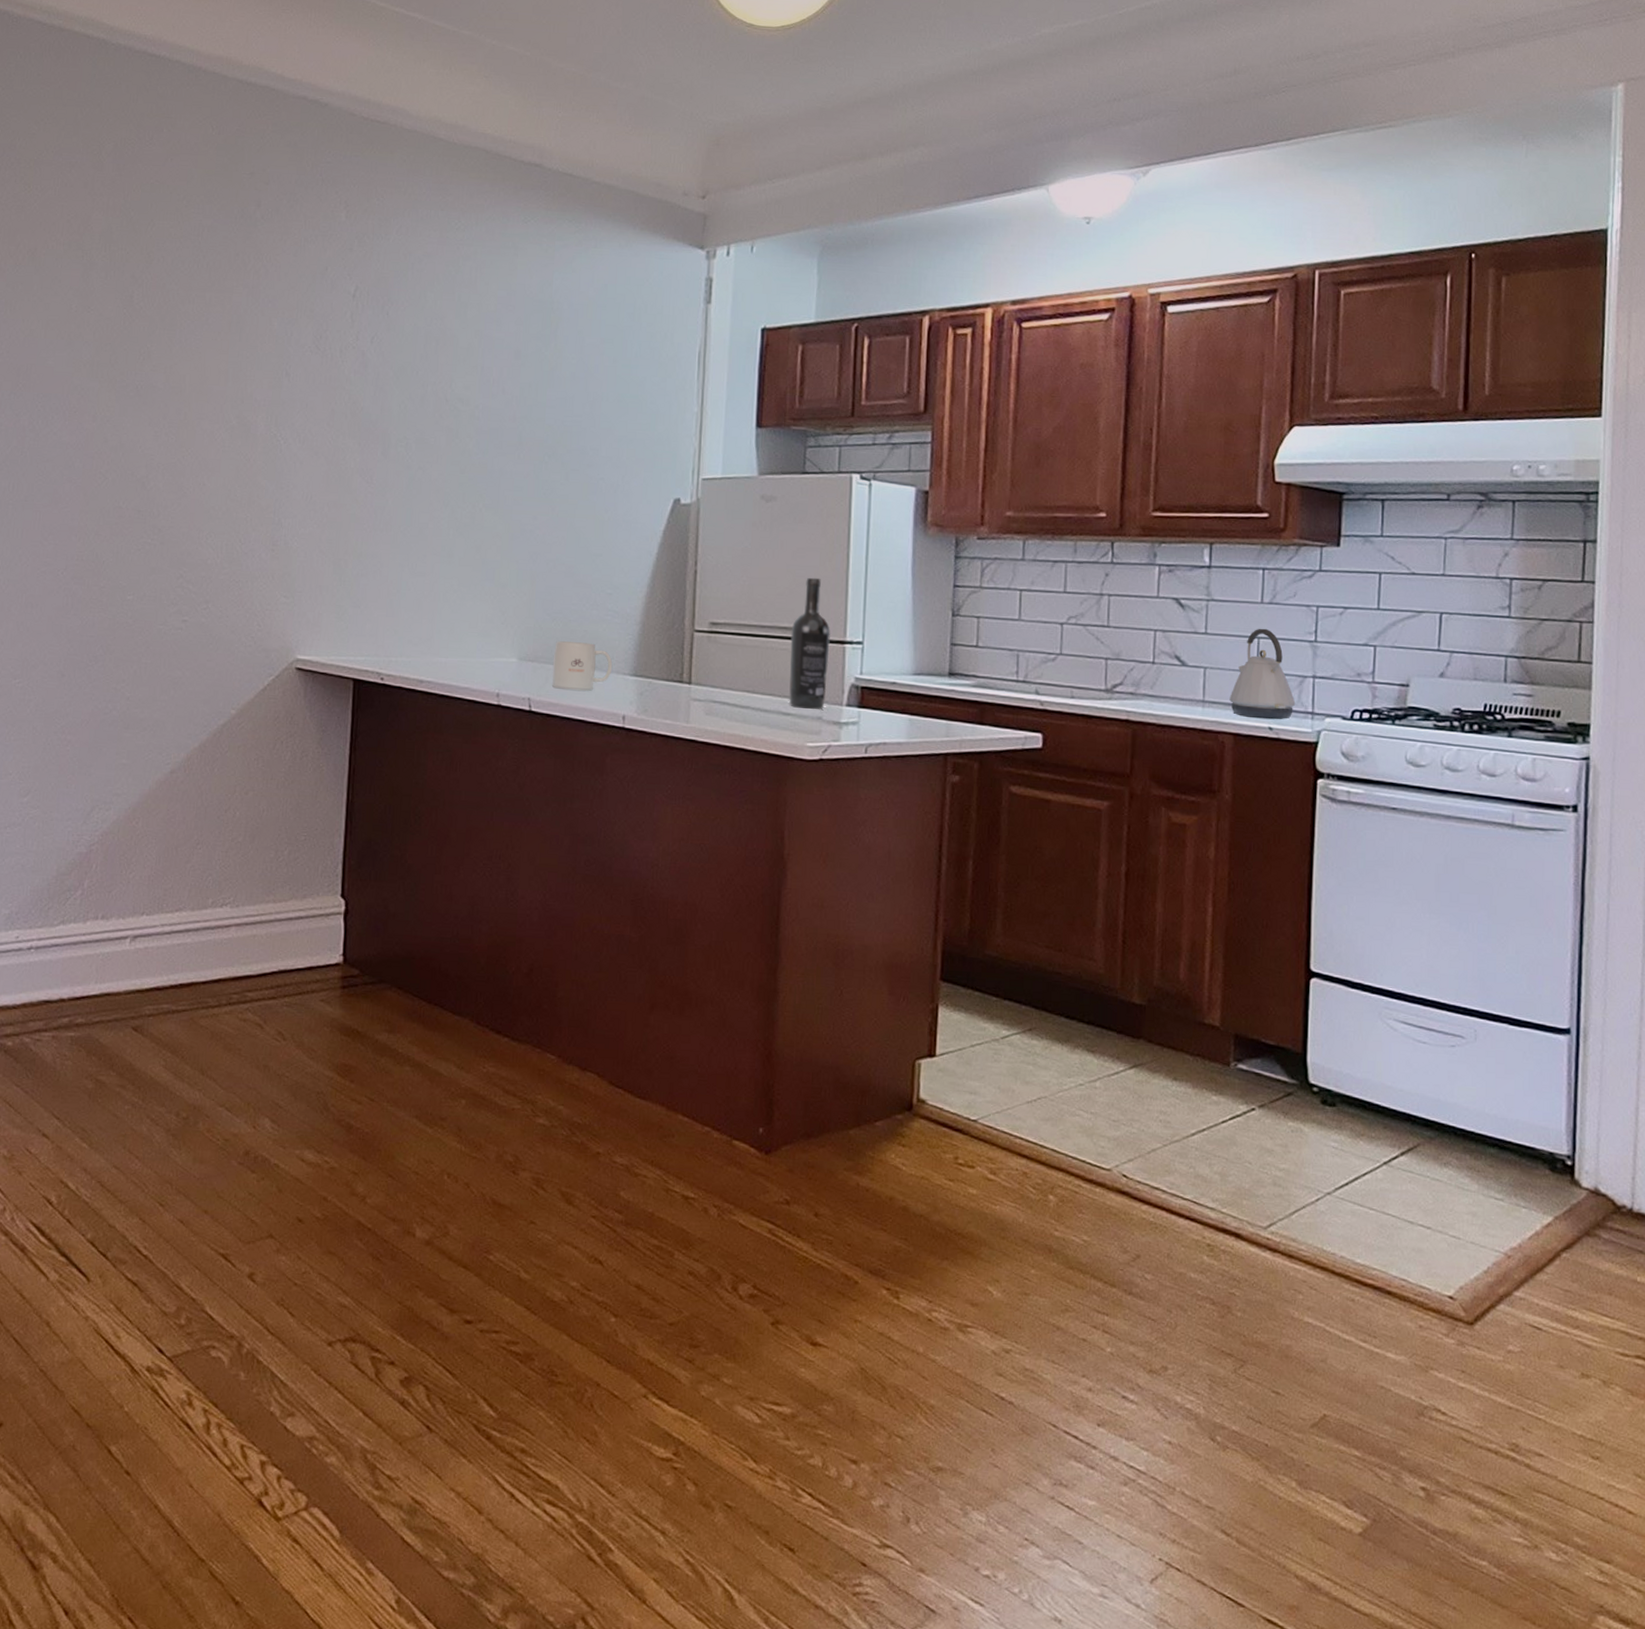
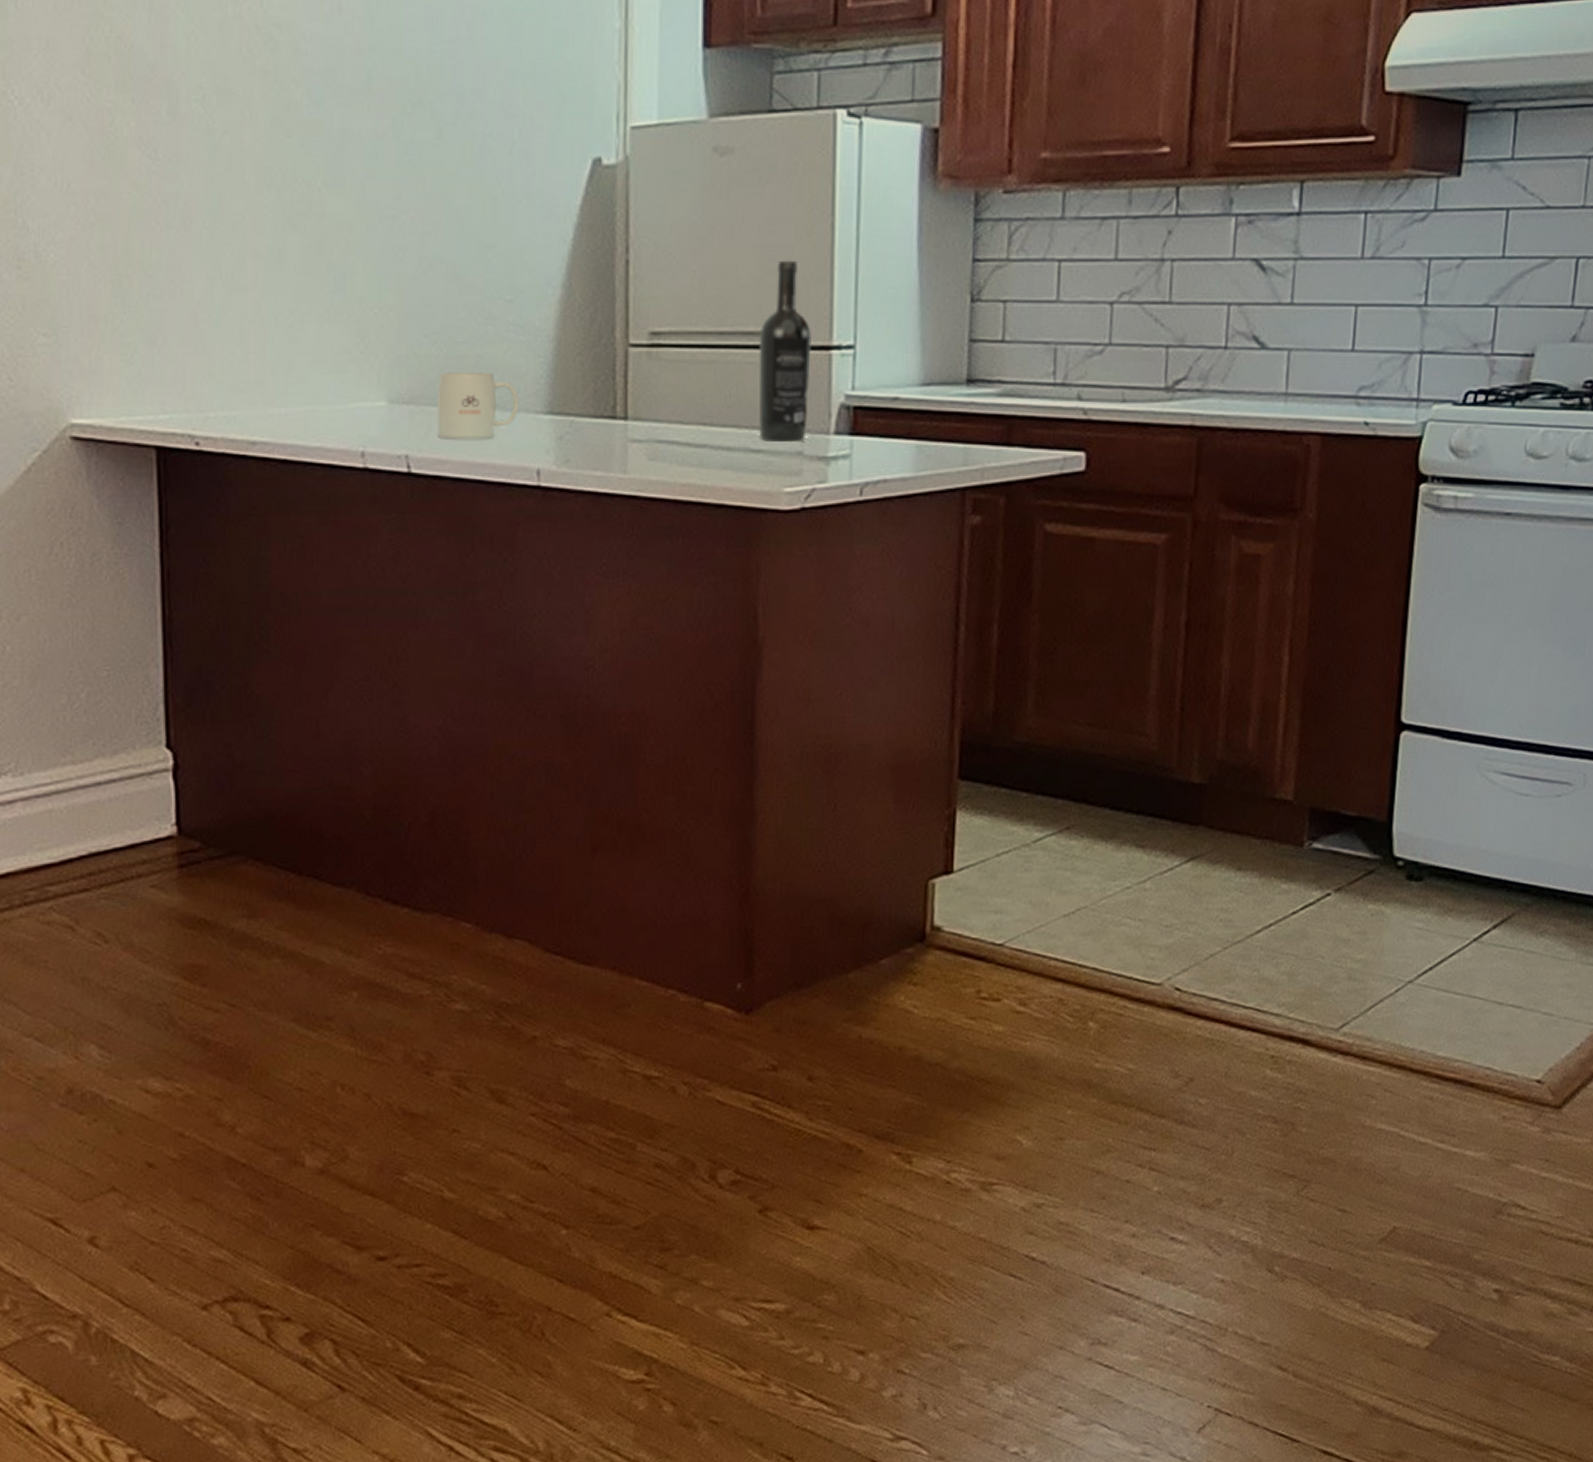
kettle: present [1229,628,1296,720] -> none [1318,292,1398,412]

